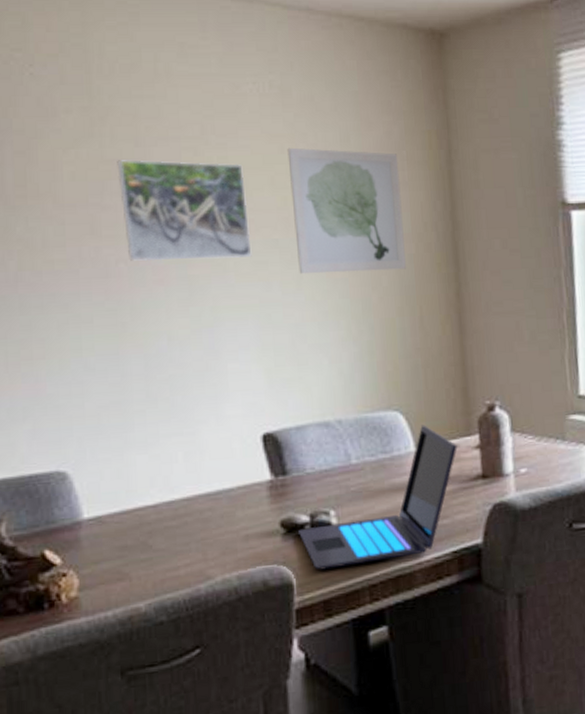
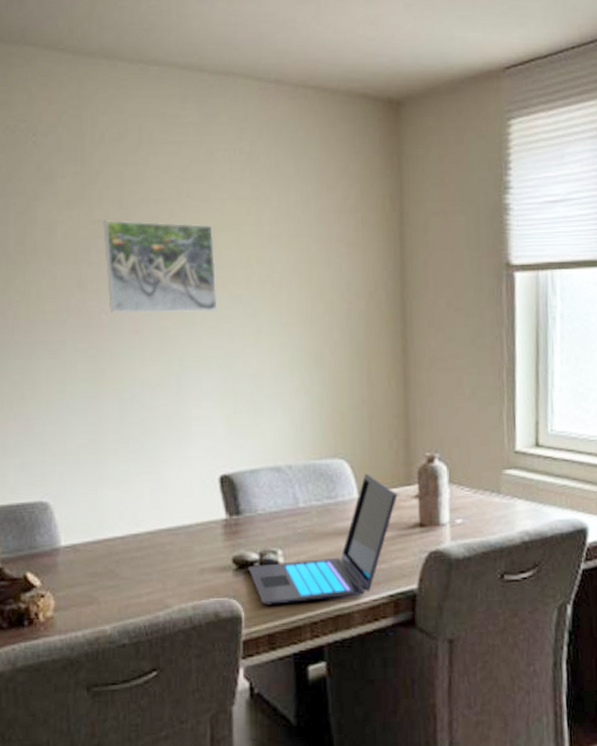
wall art: present [287,147,406,275] -> none [253,210,357,328]

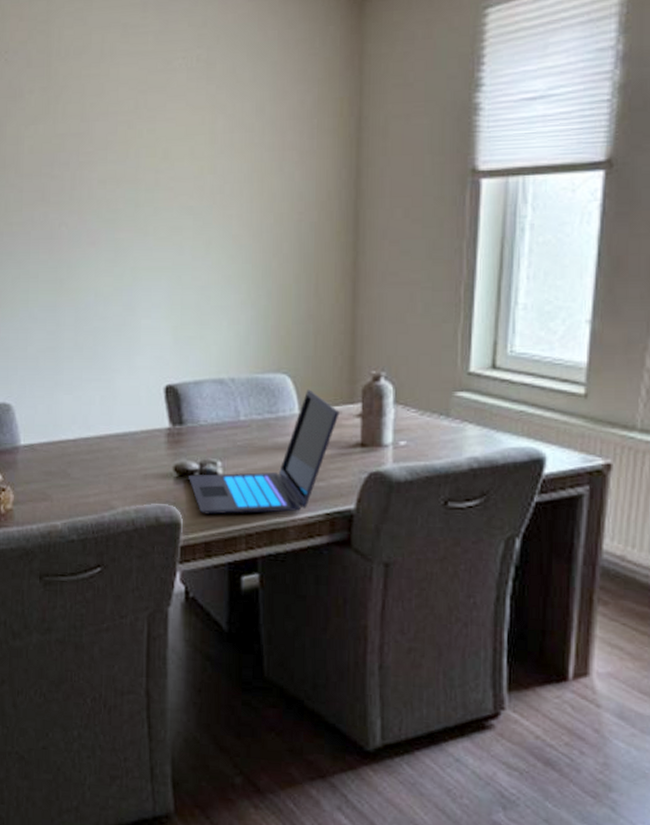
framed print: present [103,220,218,313] -> none [65,134,170,225]

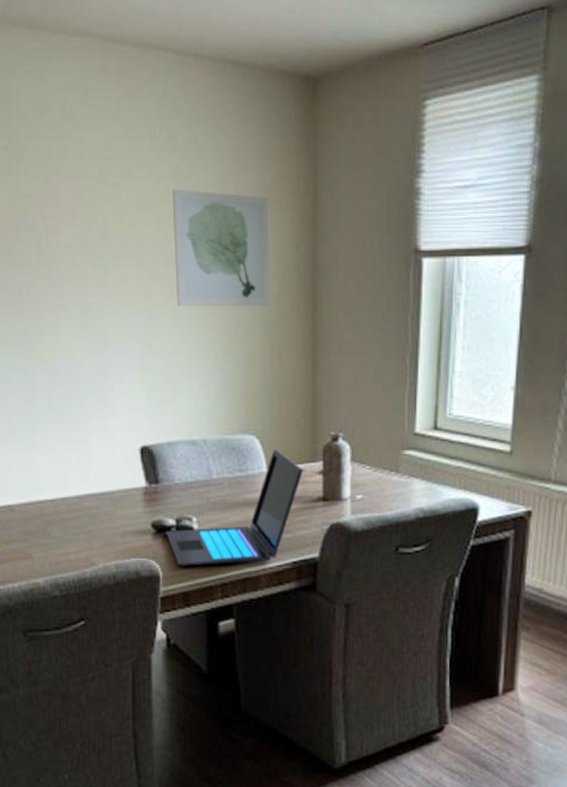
wall art: none [207,119,309,240] -> present [172,189,269,307]

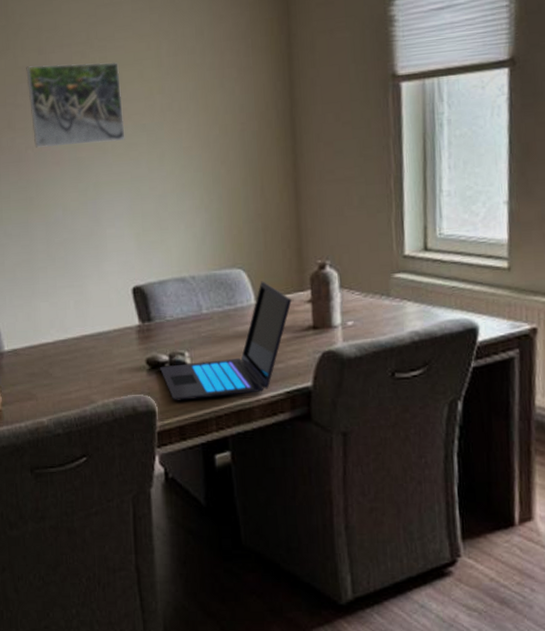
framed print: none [30,196,138,290] -> present [26,62,125,148]
wall art: present [172,189,269,307] -> none [153,42,250,153]

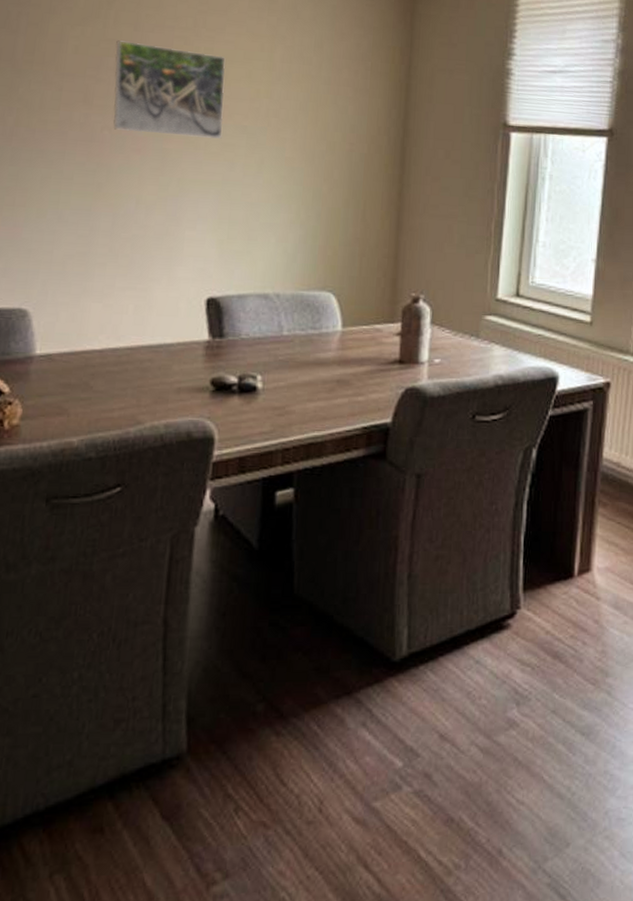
laptop: present [160,281,292,401] -> none [226,308,380,429]

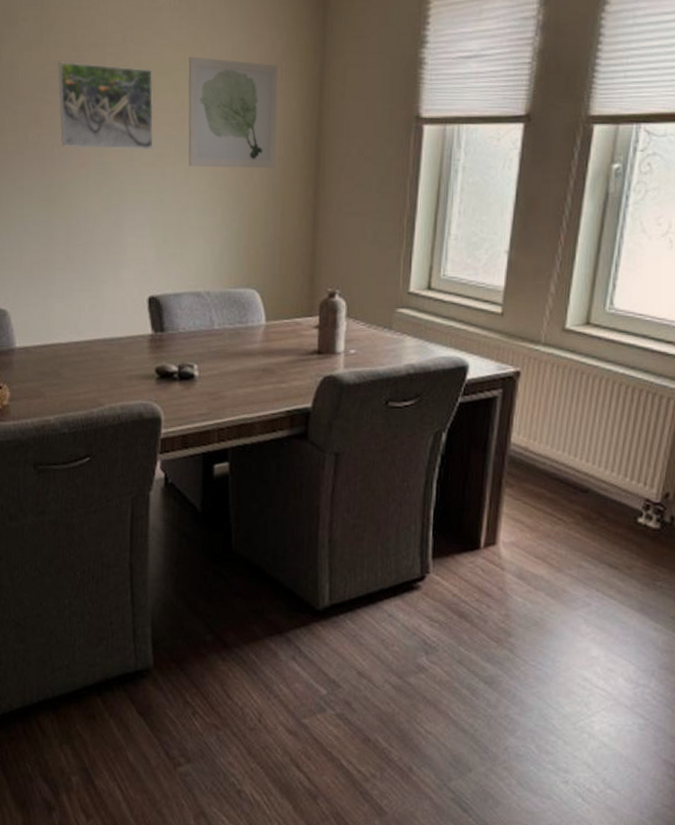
wall art: none [261,47,364,166] -> present [188,56,279,169]

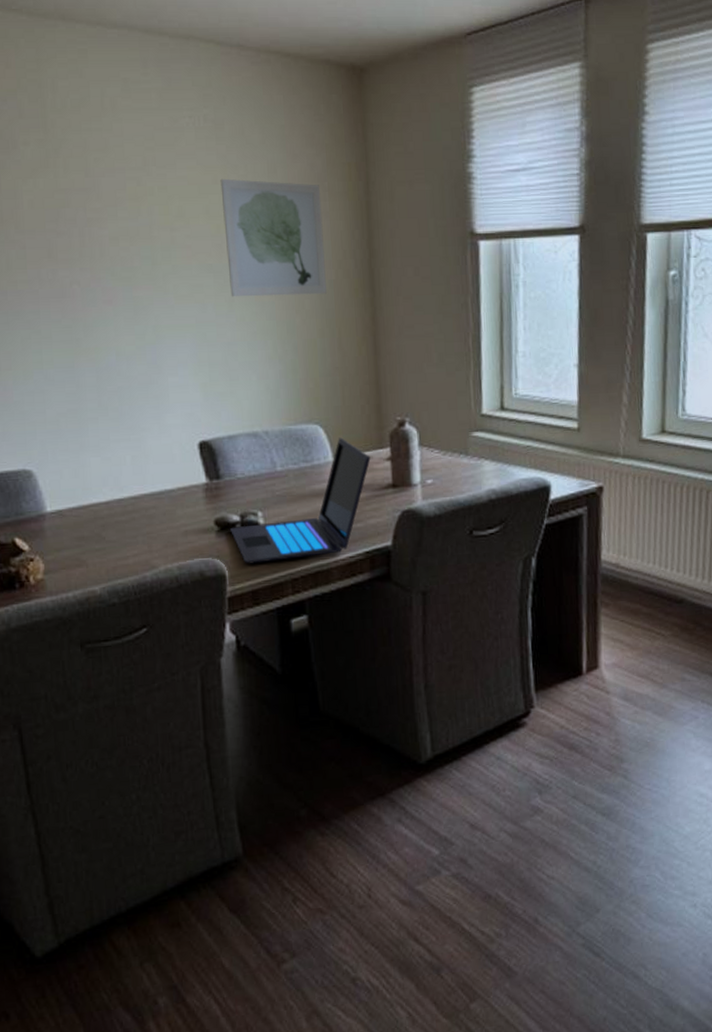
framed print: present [58,62,154,150] -> none [70,189,189,283]
laptop: none [169,303,300,411] -> present [230,437,371,564]

